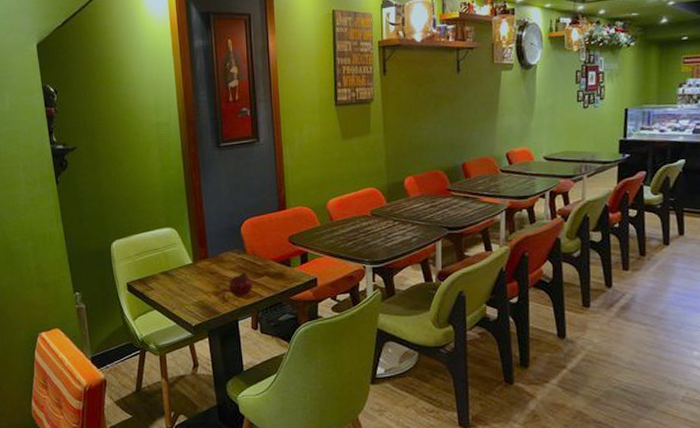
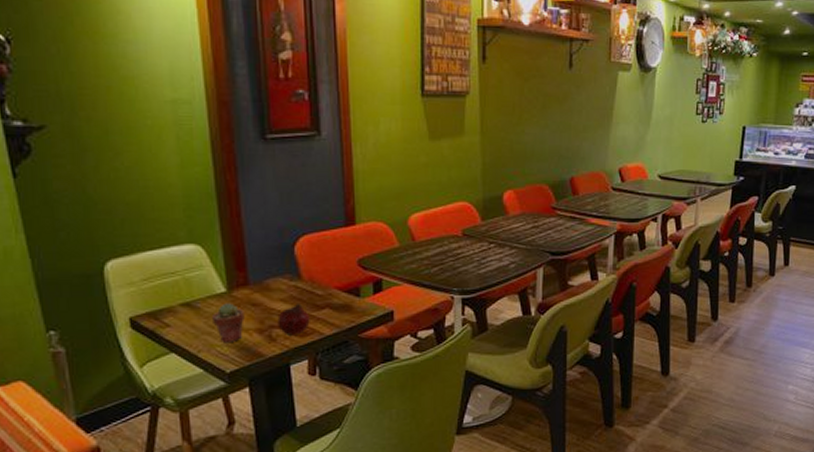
potted succulent: none [182,272,205,302] -> present [211,303,245,342]

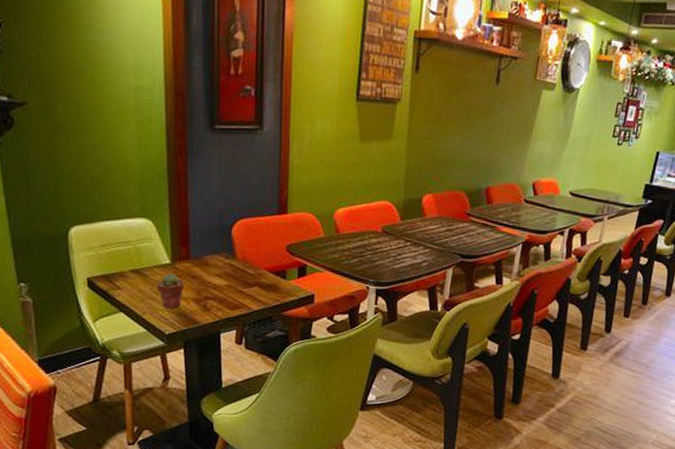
fruit: present [277,303,310,337] -> none [212,279,241,309]

